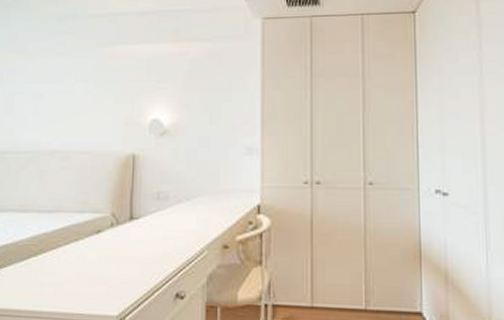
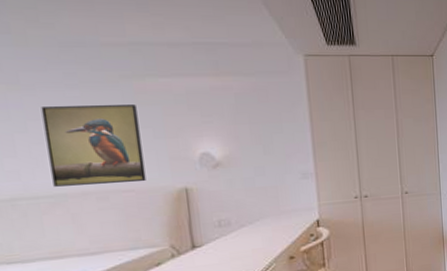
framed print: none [33,70,105,145] -> present [41,105,146,187]

